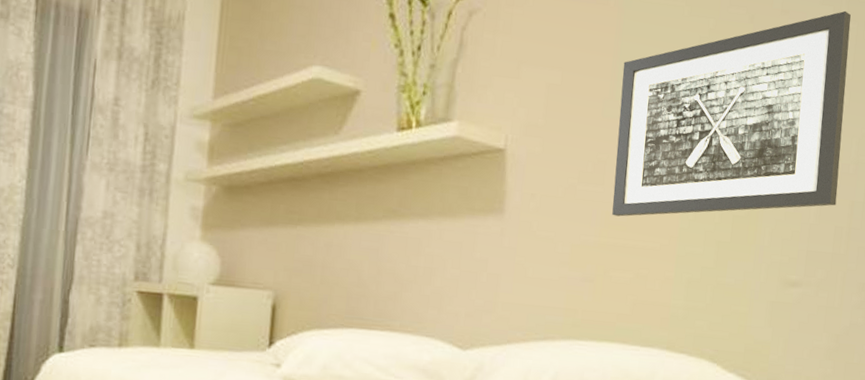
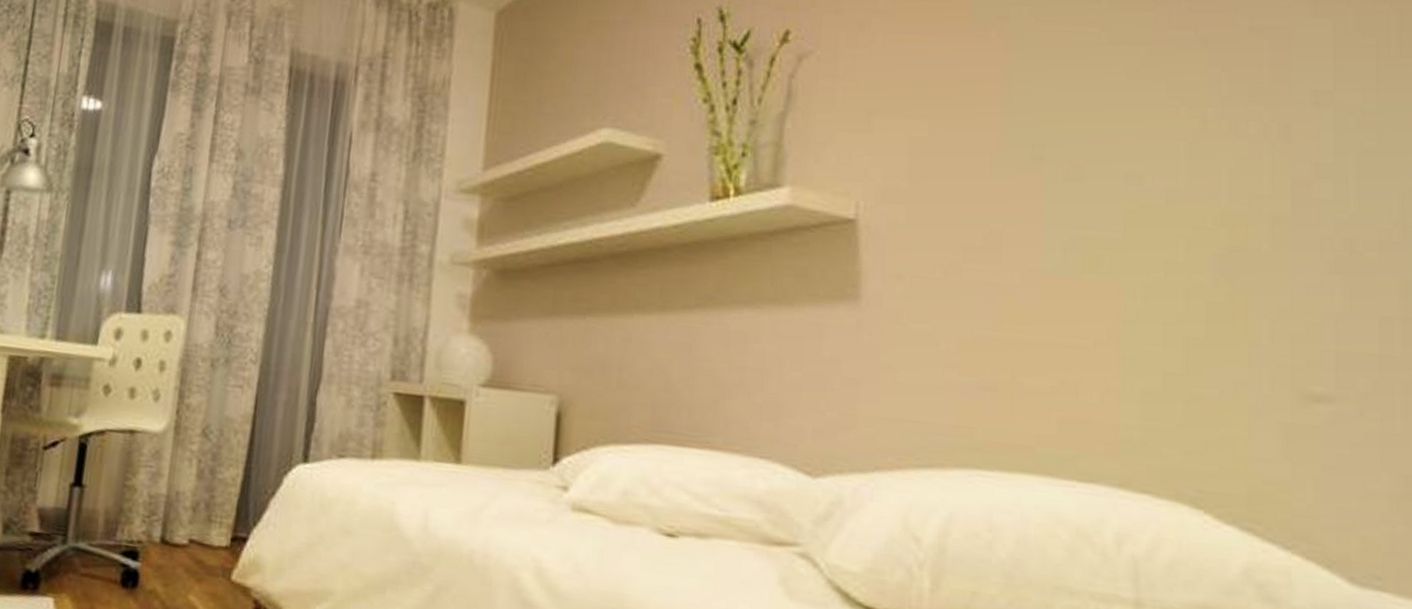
wall art: present [612,10,851,217] -> none [1016,23,1377,304]

